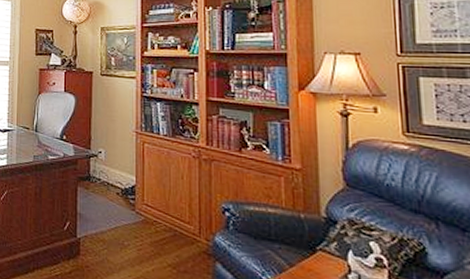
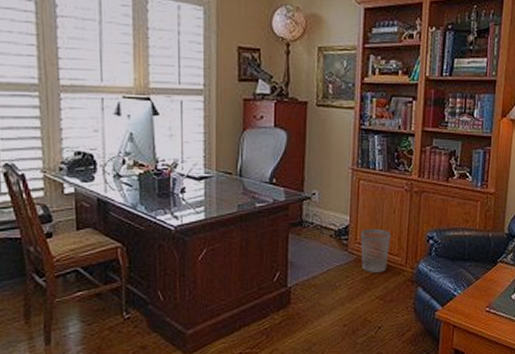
wastebasket: none [147,191,180,239] -> present [360,228,391,274]

